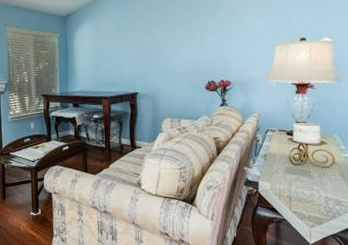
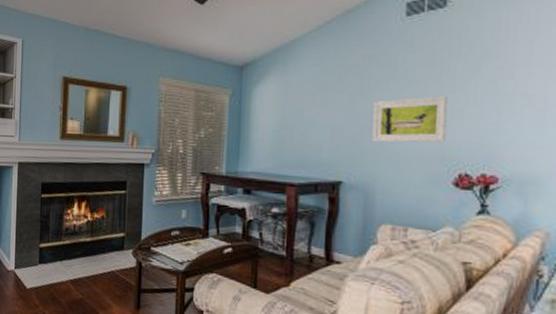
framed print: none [154,30,200,64] -> present [372,95,447,143]

